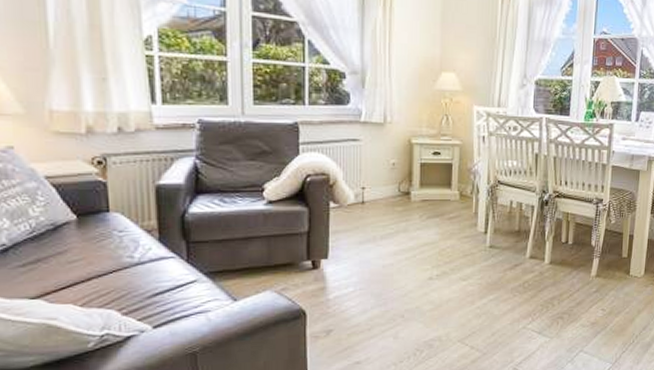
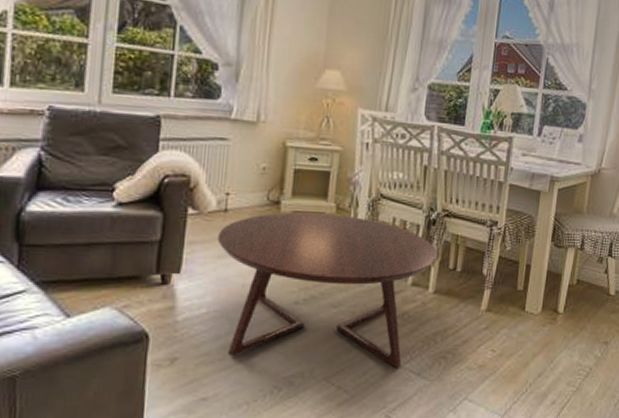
coffee table: none [358,201,551,329] -> present [217,212,438,368]

